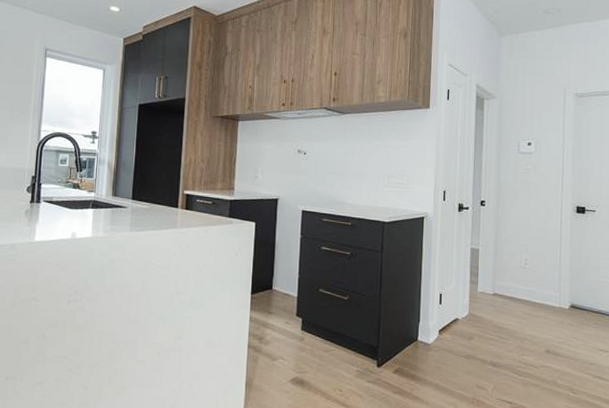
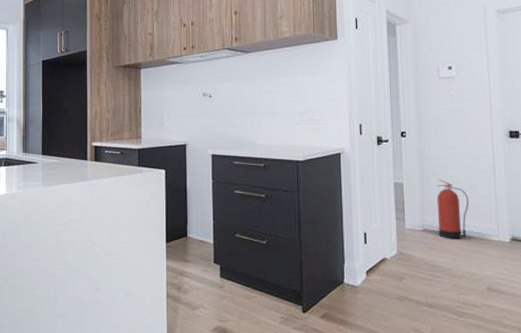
fire extinguisher: none [506,247,537,304] -> present [436,179,469,239]

